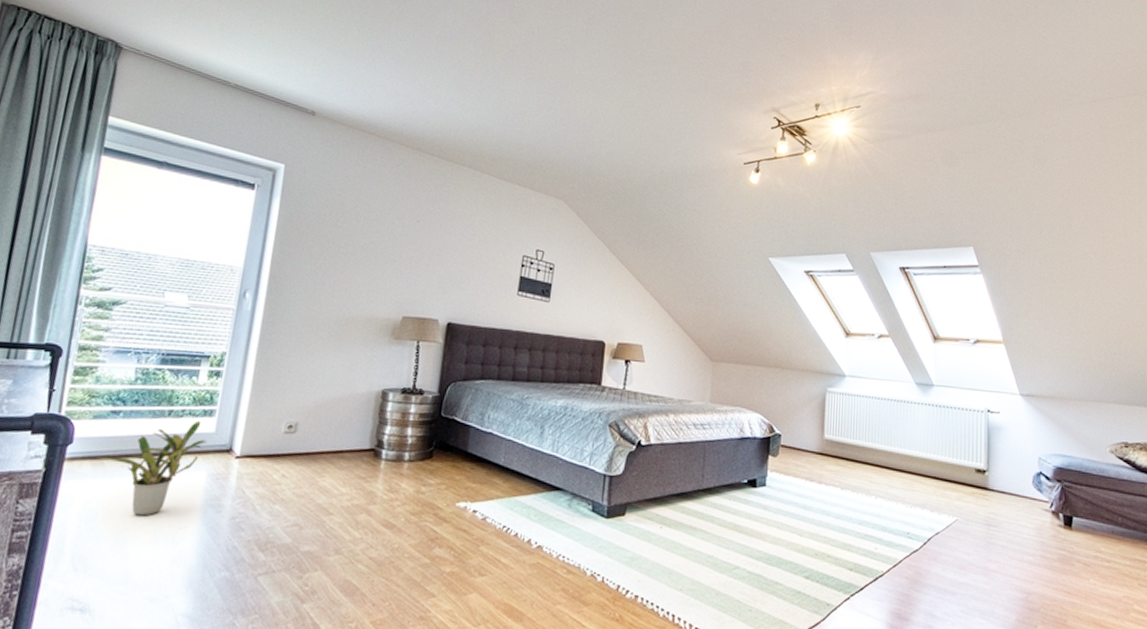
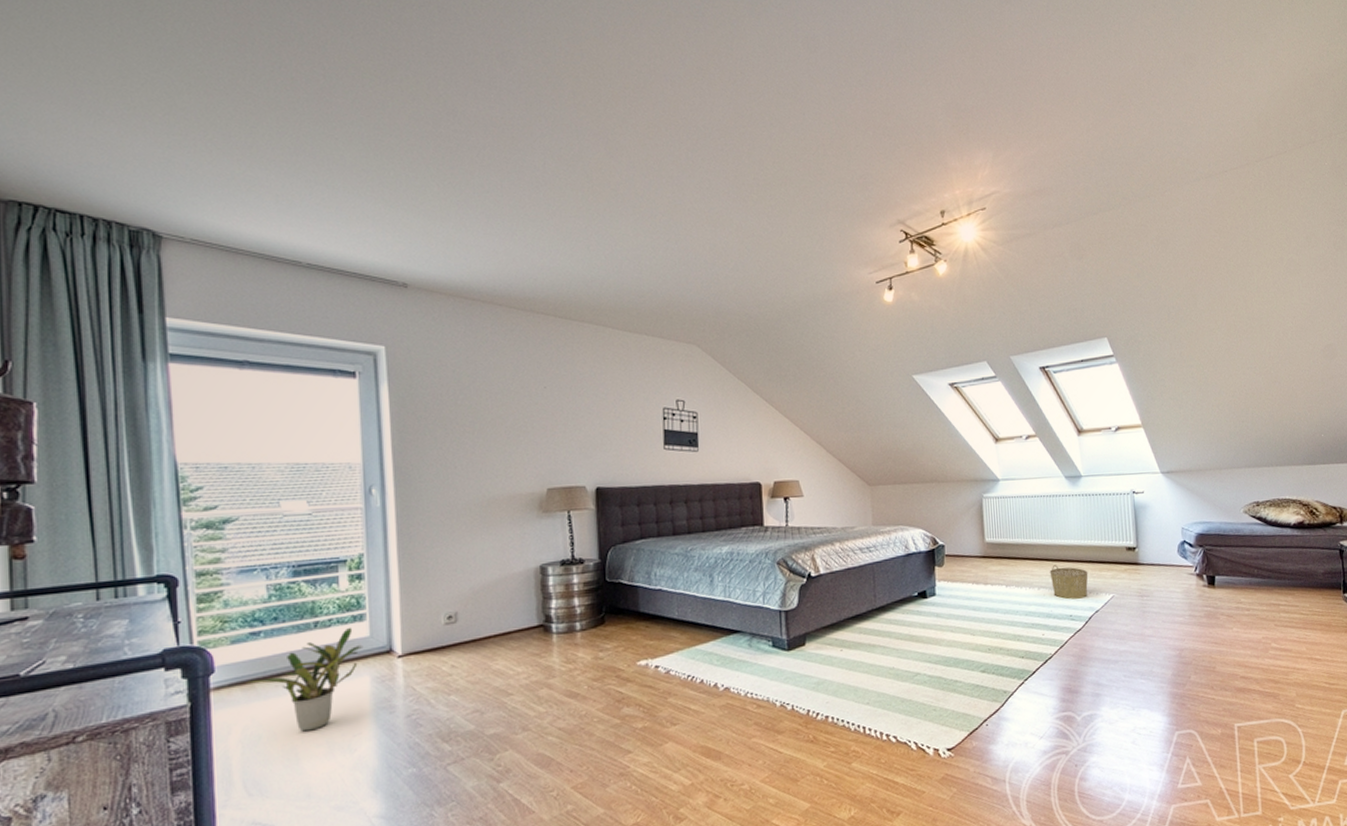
basket: none [889,475,931,516] -> present [1049,565,1088,600]

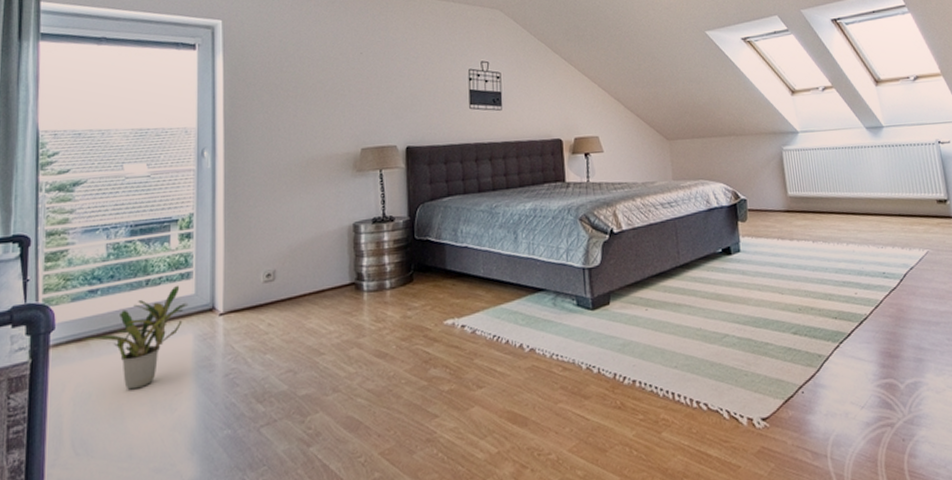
basket: present [1049,565,1088,600] -> none [857,219,900,256]

